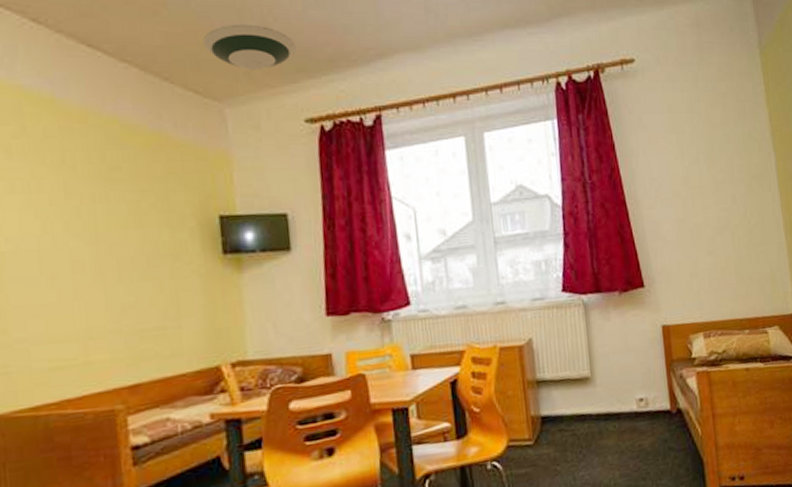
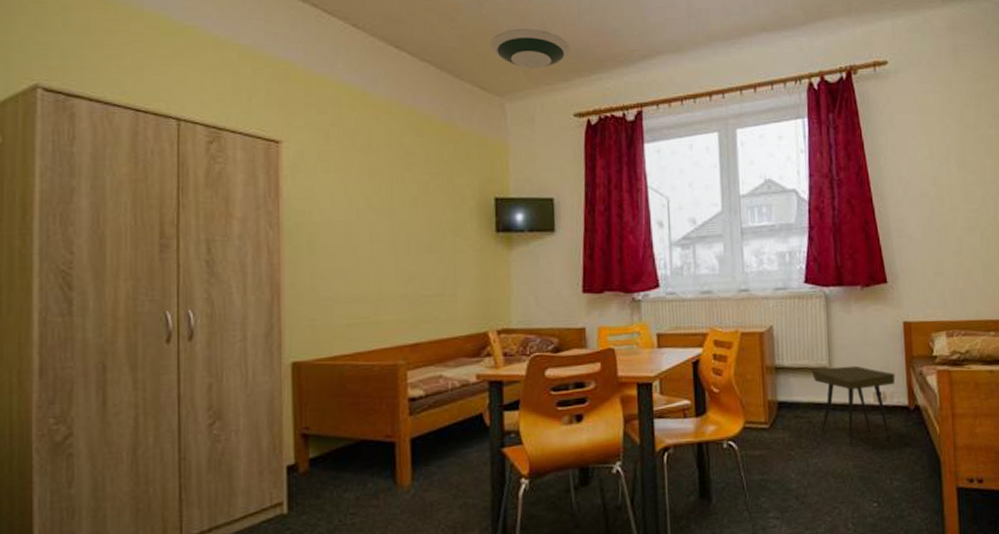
side table: none [573,373,657,457] -> present [811,365,895,447]

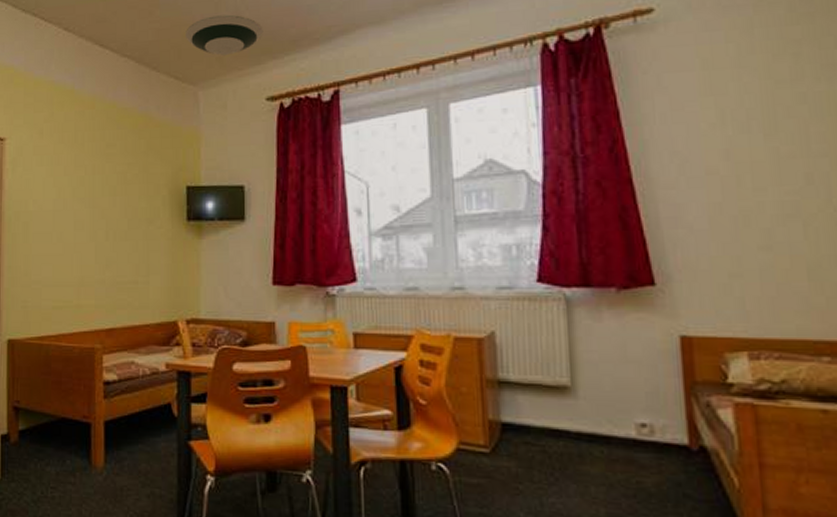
side table: present [811,365,895,447] -> none [546,386,669,490]

